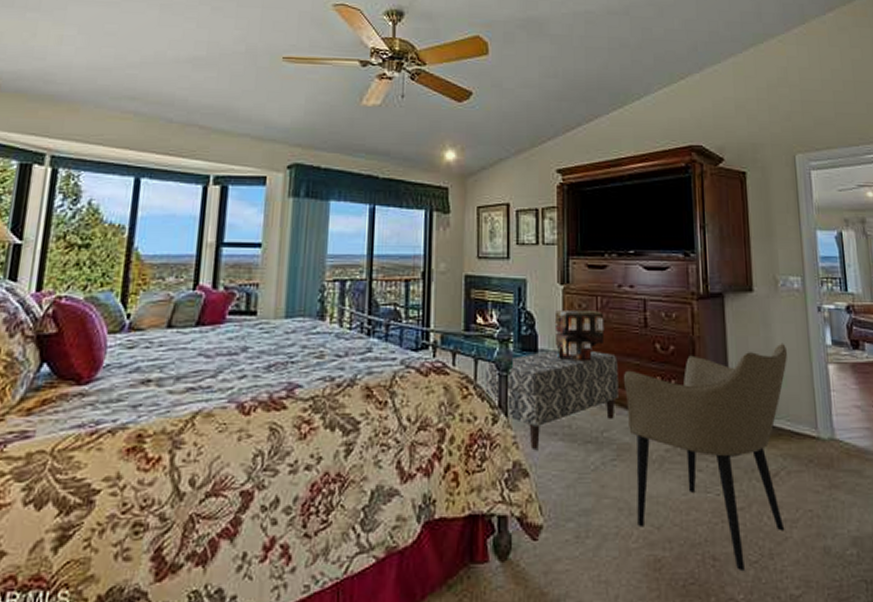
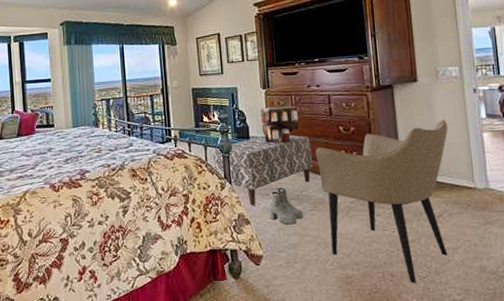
boots: none [555,426,602,480] -> present [268,188,304,225]

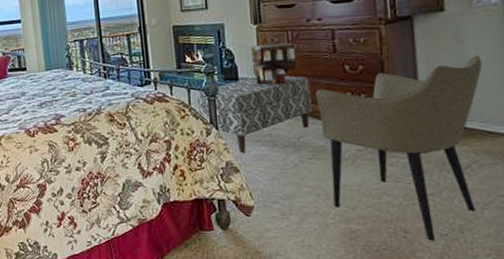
boots: present [268,188,304,225] -> none [259,134,301,174]

